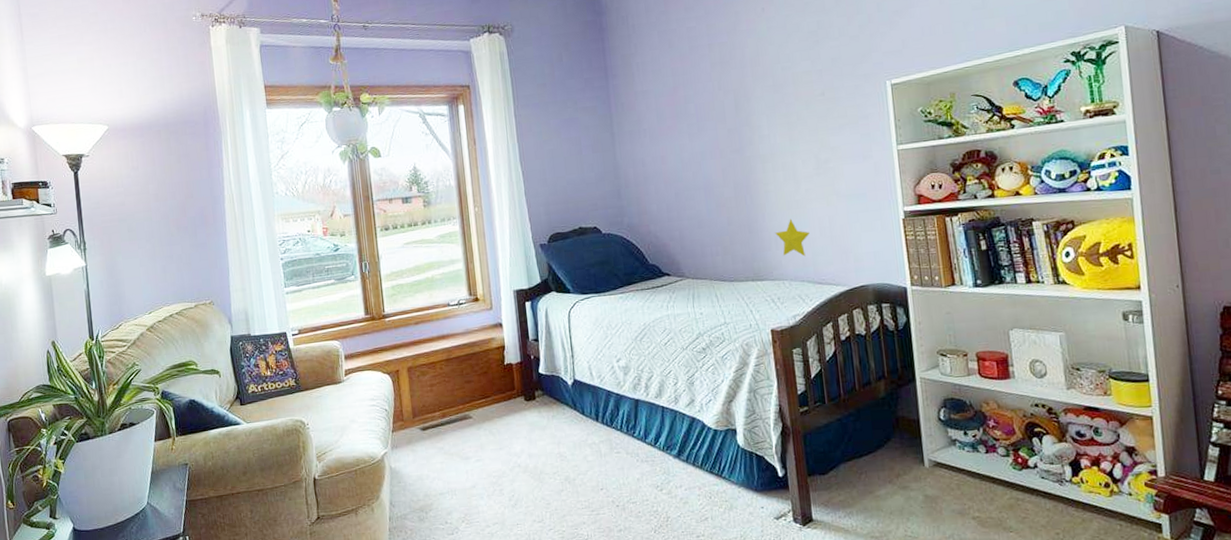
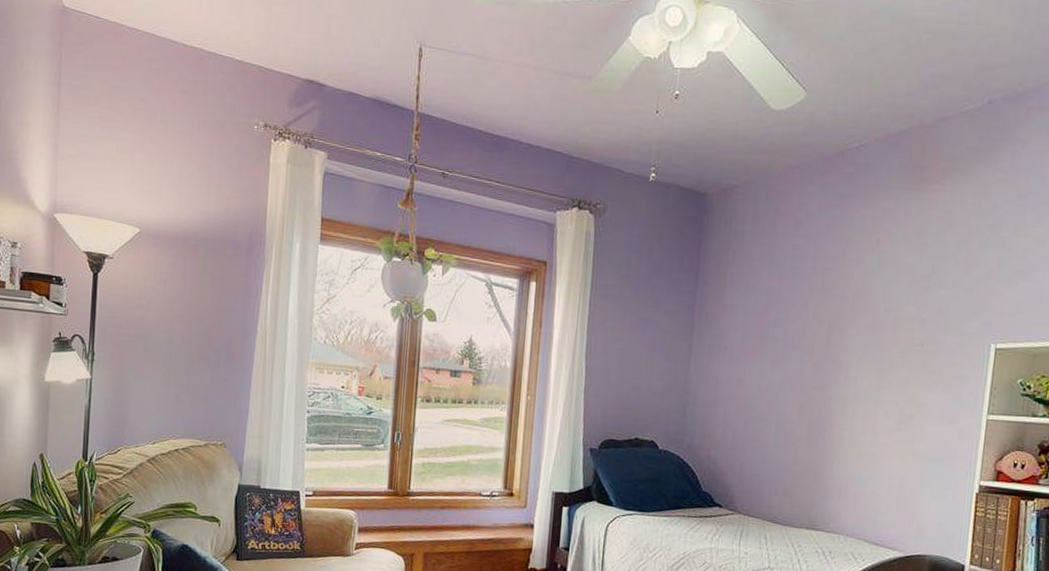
decorative star: present [775,219,810,257] -> none [841,471,877,514]

